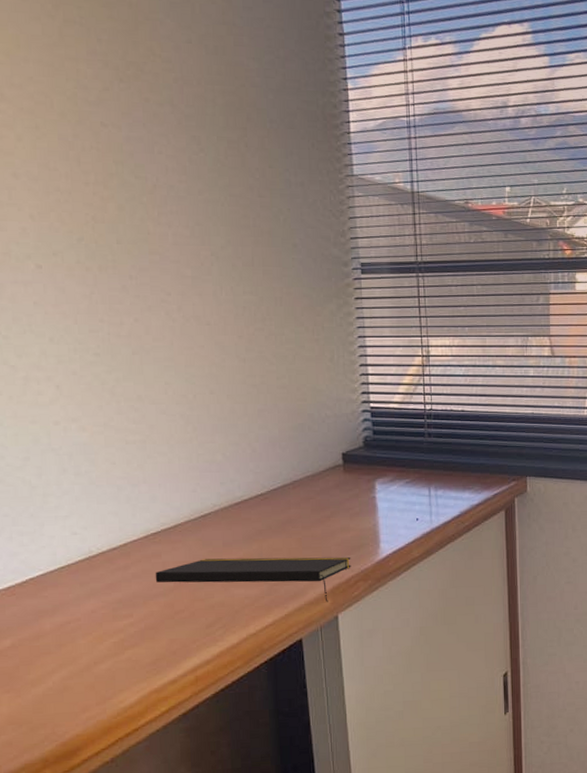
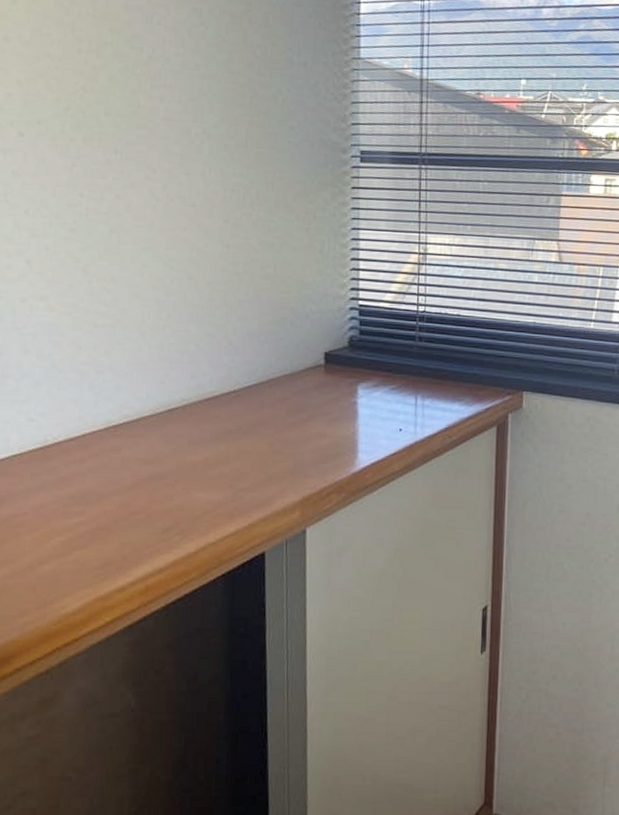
notepad: present [155,557,351,603] -> none [112,457,325,515]

